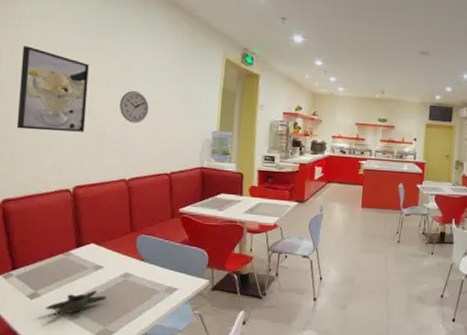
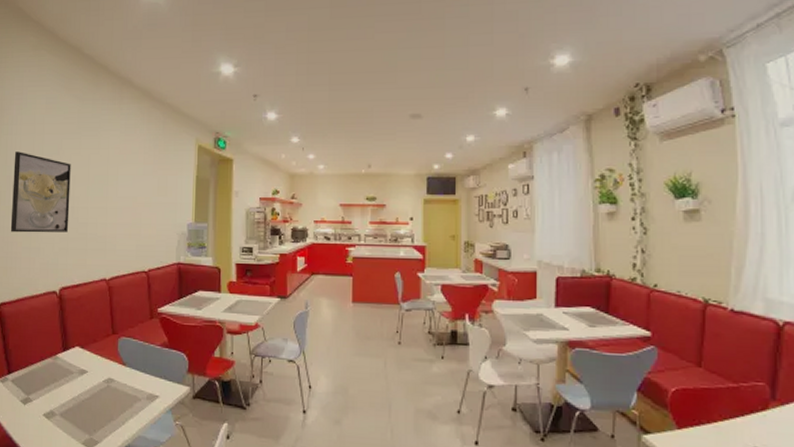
candle holder: present [45,290,107,316] -> none [37,396,92,423]
wall clock: present [119,91,149,124] -> none [98,187,126,220]

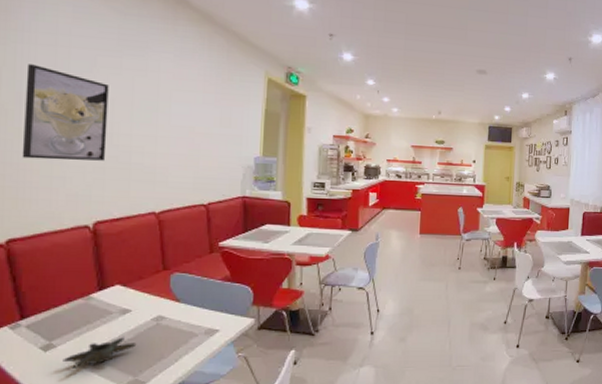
candle holder: none [37,396,92,423] -> present [63,337,137,369]

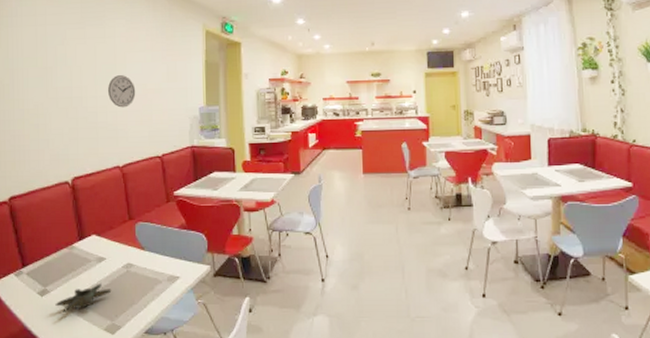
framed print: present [22,64,109,161] -> none [16,44,78,125]
wall clock: none [145,114,181,150] -> present [107,75,136,108]

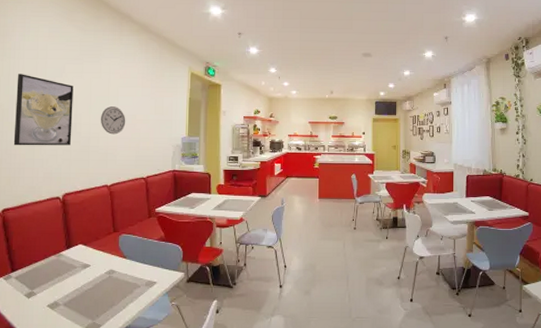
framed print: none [16,44,78,125] -> present [13,74,74,146]
candle holder: present [55,283,112,312] -> none [41,287,94,312]

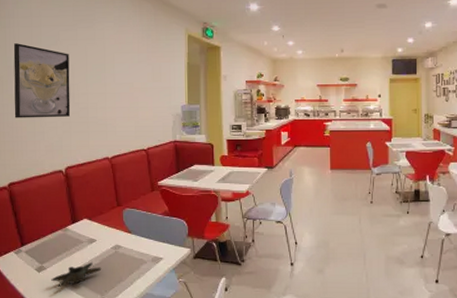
candle holder: none [41,287,94,312] -> present [51,262,102,287]
wall clock: present [100,106,126,135] -> none [97,74,124,104]

